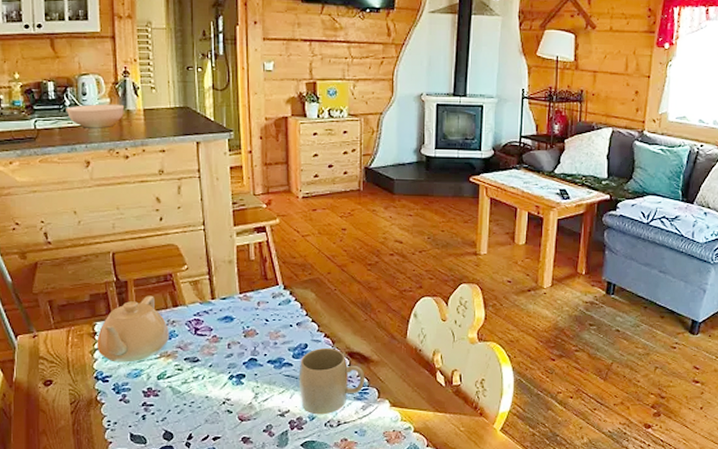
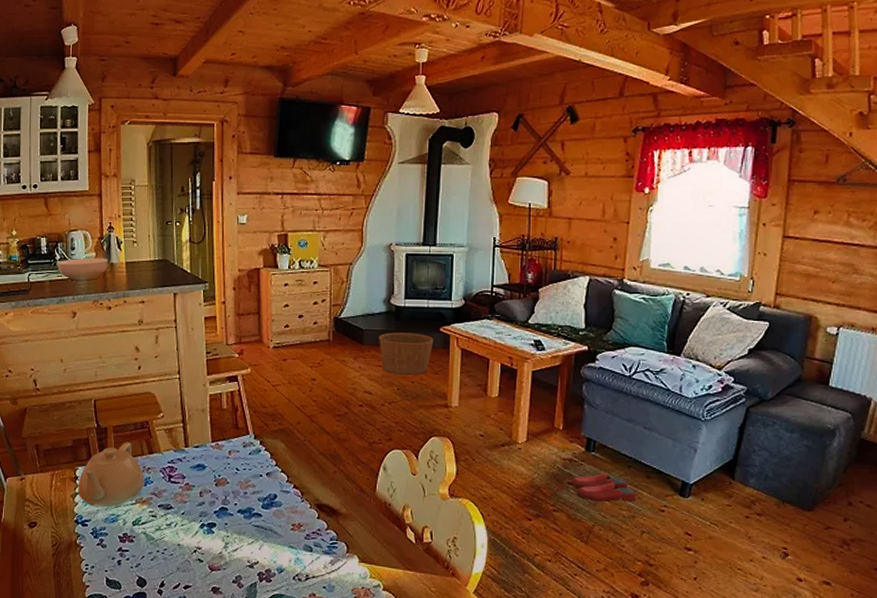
mug: present [298,348,365,415] -> none [268,499,334,568]
basket: none [410,182,464,224] -> present [379,332,434,375]
slippers: none [592,314,651,341] -> present [571,472,636,501]

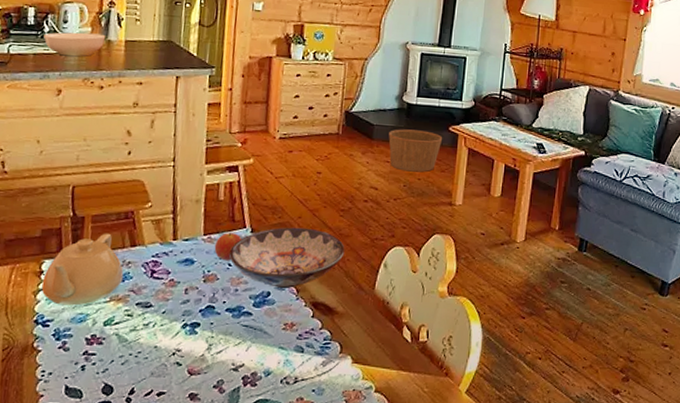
fruit: none [222,437,247,466] -> present [214,230,242,261]
bowl: none [236,432,344,492] -> present [228,227,345,289]
slippers: present [571,472,636,501] -> none [563,272,621,300]

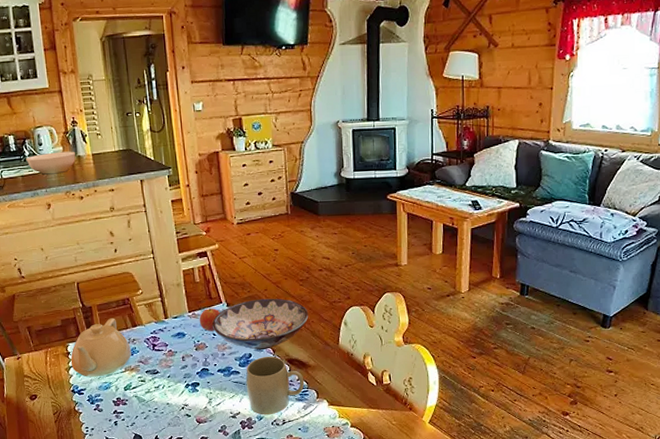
mug: none [256,297,329,371] -> present [245,357,305,415]
basket: present [388,129,443,172] -> none [333,202,383,240]

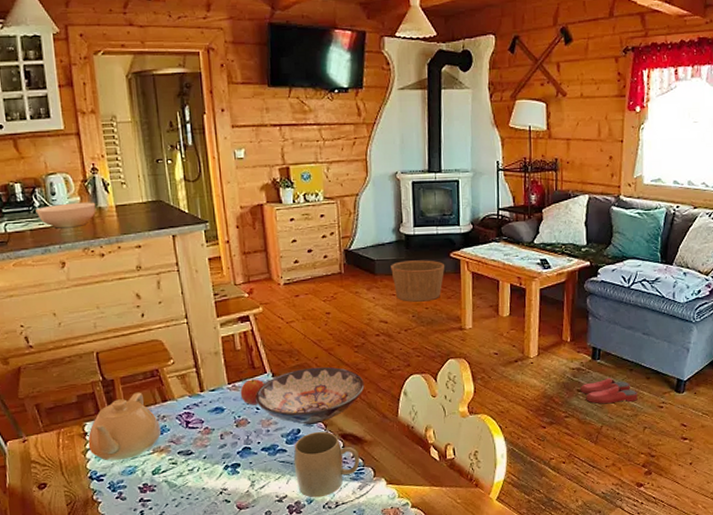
basket: none [333,202,383,240] -> present [391,260,445,302]
slippers: none [508,312,564,337] -> present [580,377,638,404]

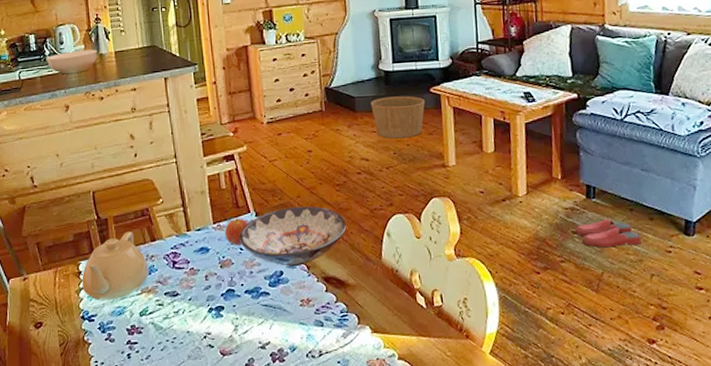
mug: present [293,432,360,498] -> none [276,274,344,346]

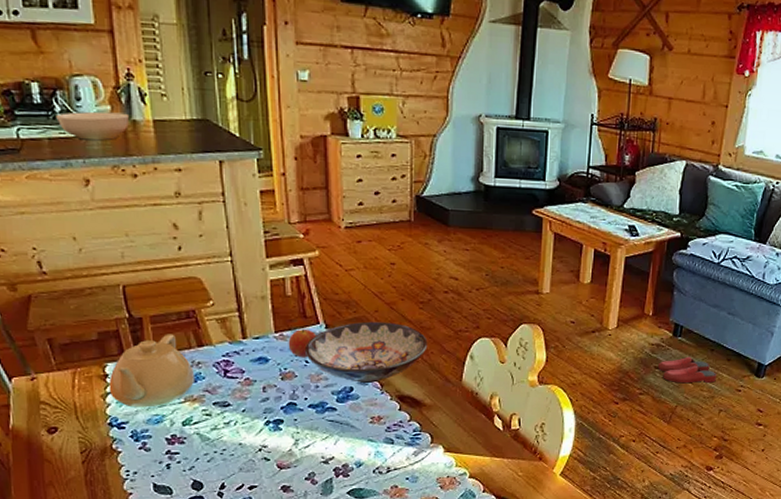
basket: present [371,96,426,139] -> none [466,214,526,260]

